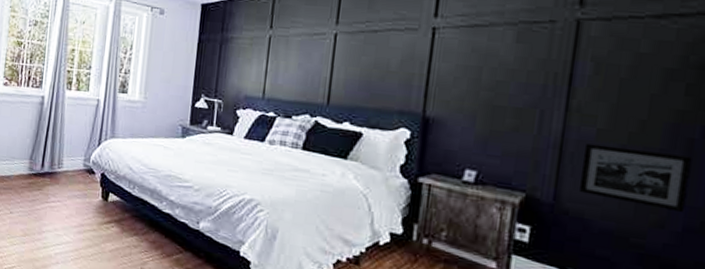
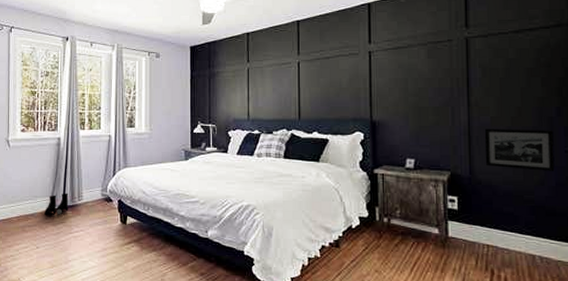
boots: none [21,157,48,181] -> present [45,193,69,215]

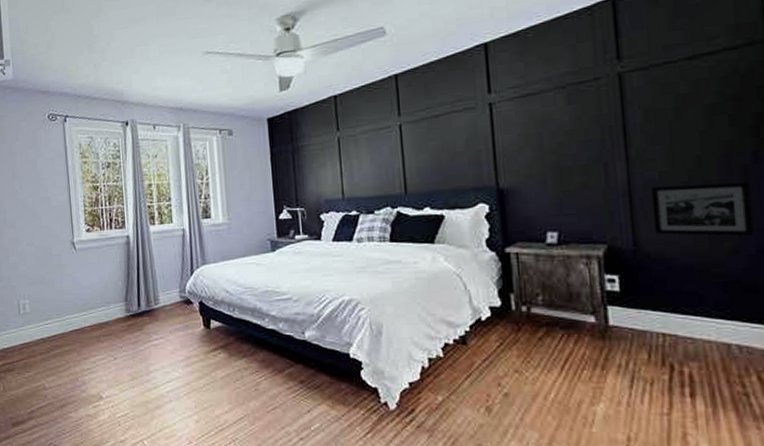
boots: present [45,193,69,215] -> none [119,296,145,322]

